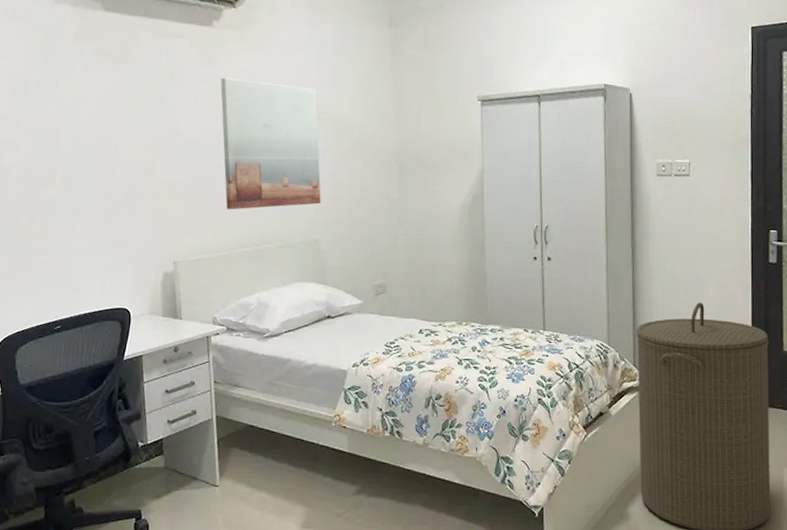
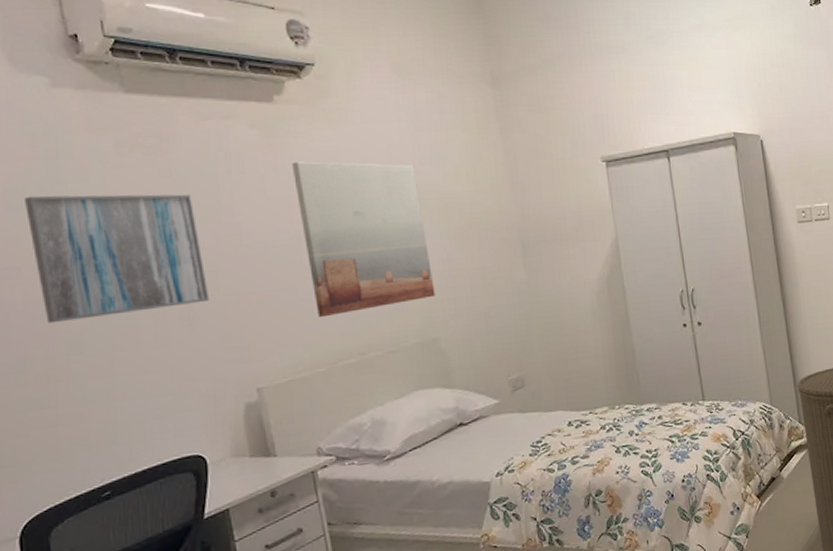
wall art: none [27,87,148,189] -> present [25,194,210,324]

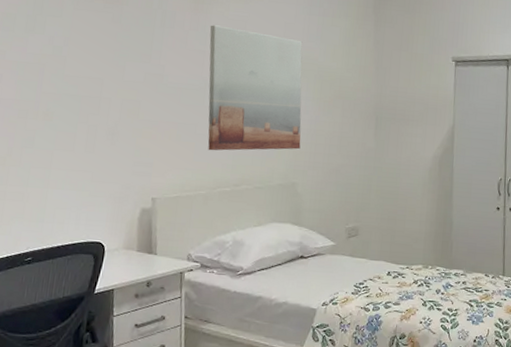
wall art: present [25,194,210,324] -> none [12,22,133,124]

